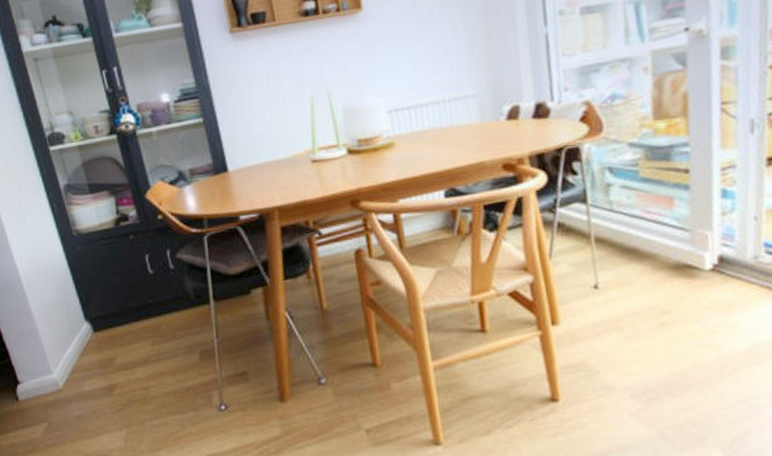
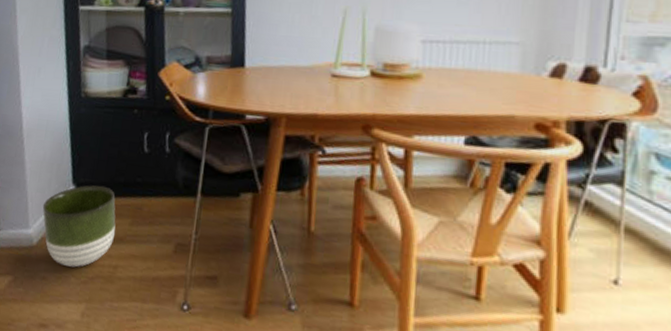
planter: none [60,315,140,400] -> present [42,185,116,268]

